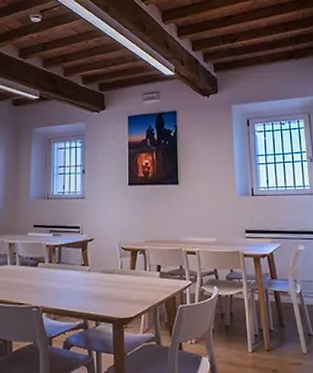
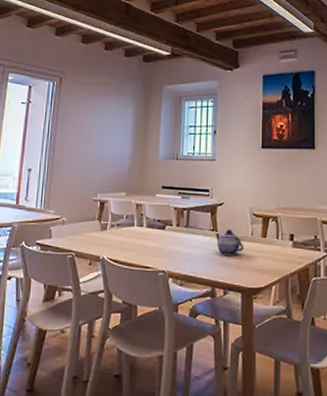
teapot: none [86,263,114,288] -> present [215,229,244,255]

